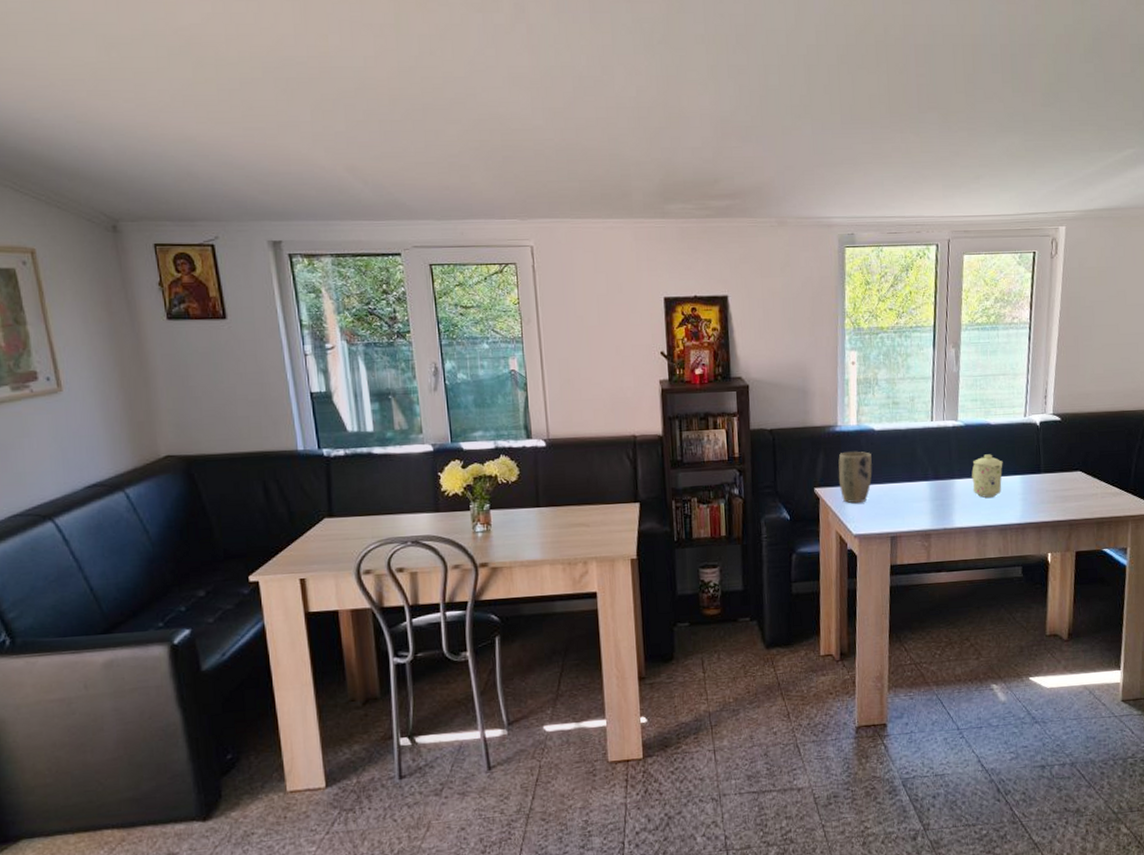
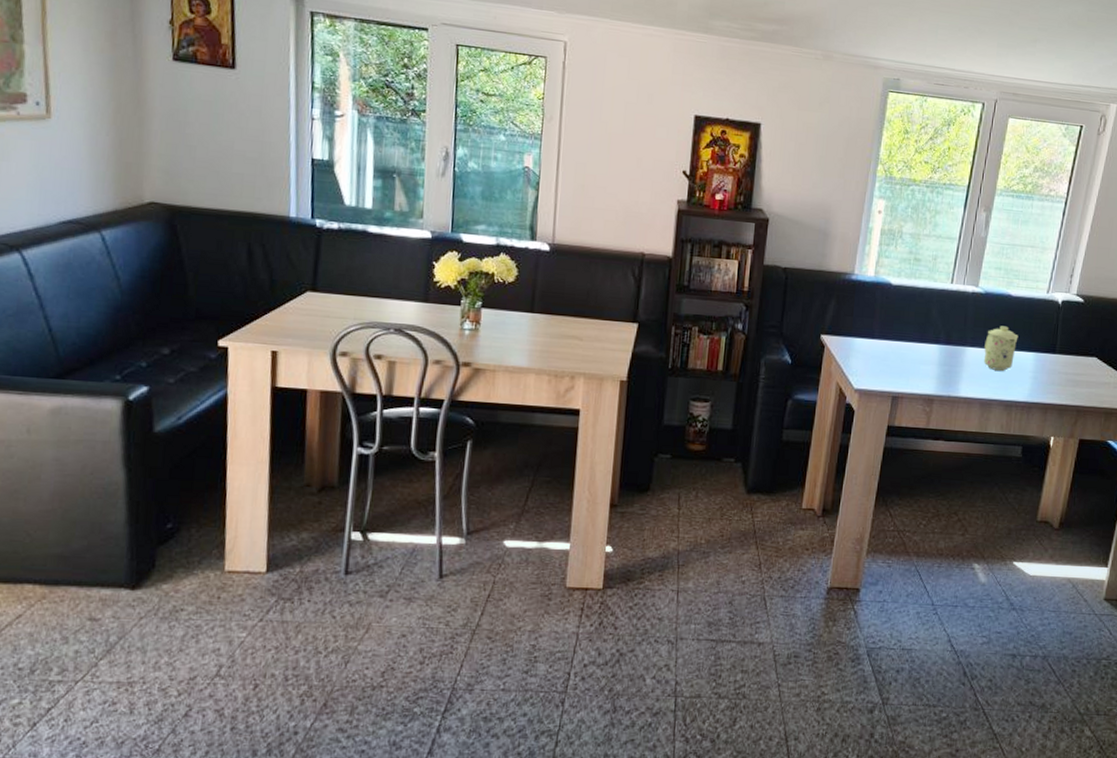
plant pot: present [838,451,872,504] -> none [847,302,885,358]

